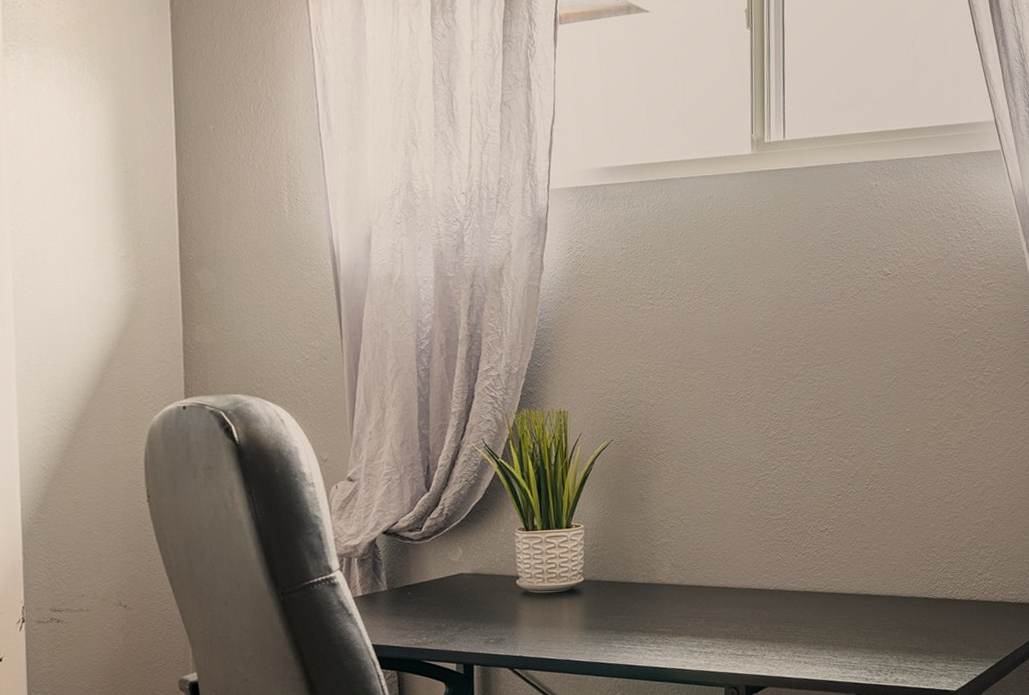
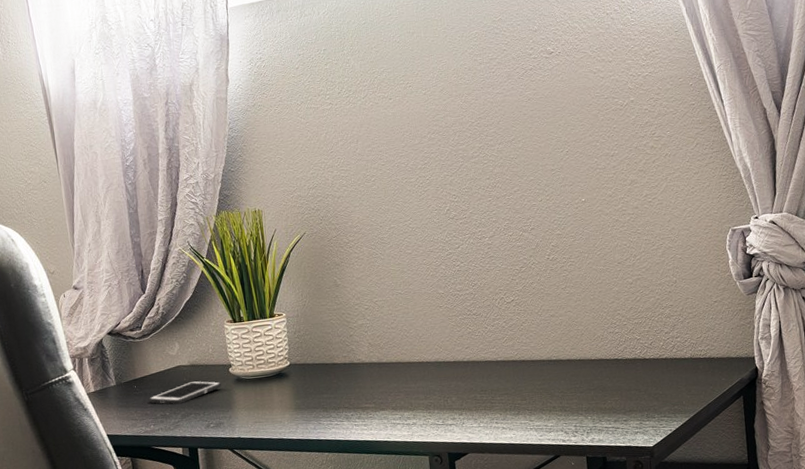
cell phone: none [422,591,507,616] -> present [148,380,222,405]

